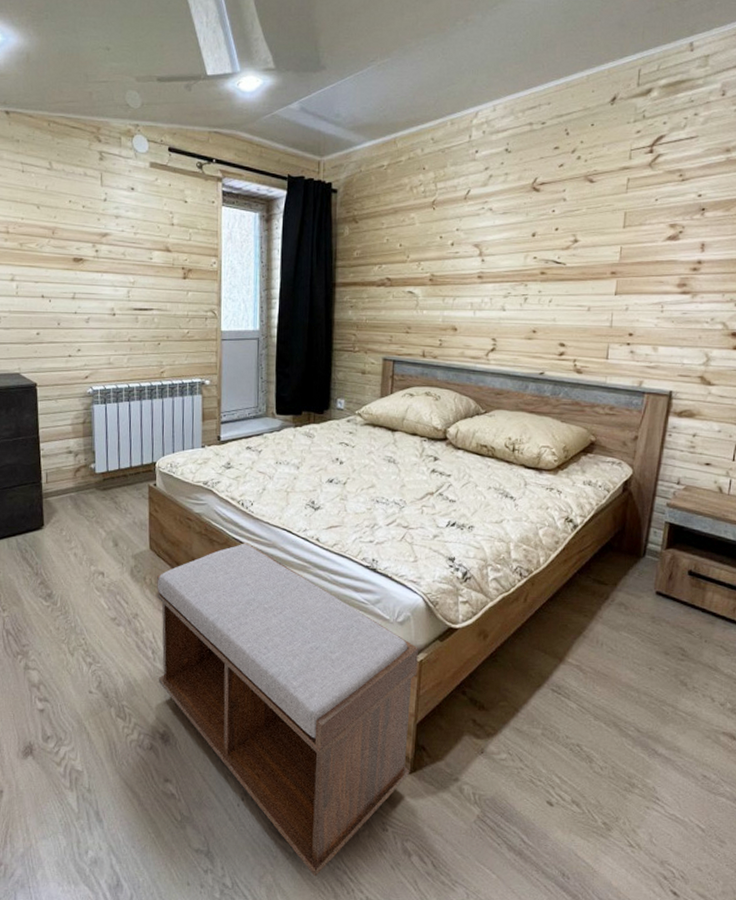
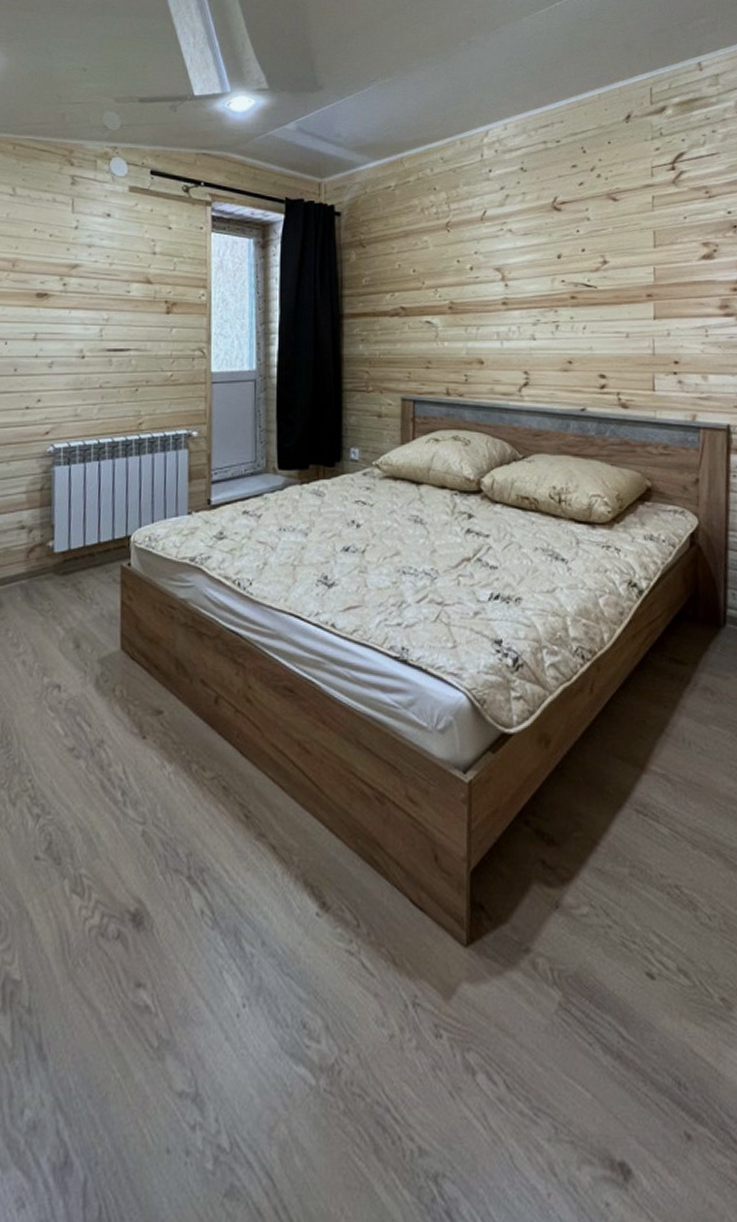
bench: present [156,542,418,877] -> none [128,633,467,1121]

